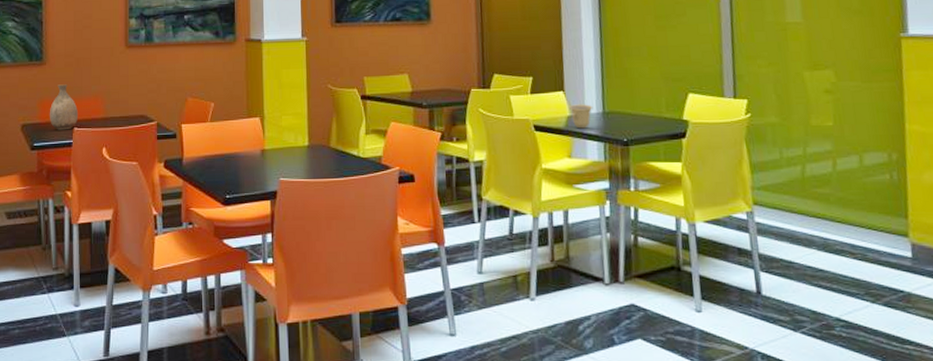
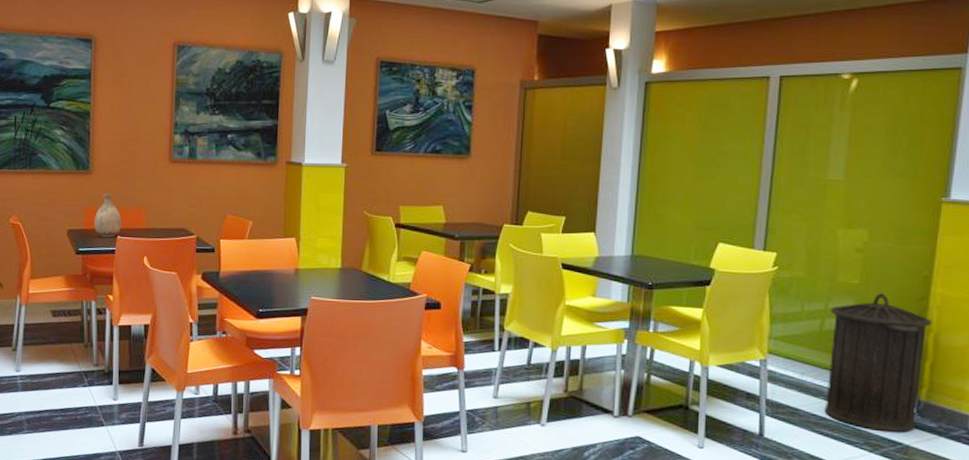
cup: present [569,104,593,129] -> none [599,246,622,270]
trash can: none [809,134,914,279] -> present [824,293,932,432]

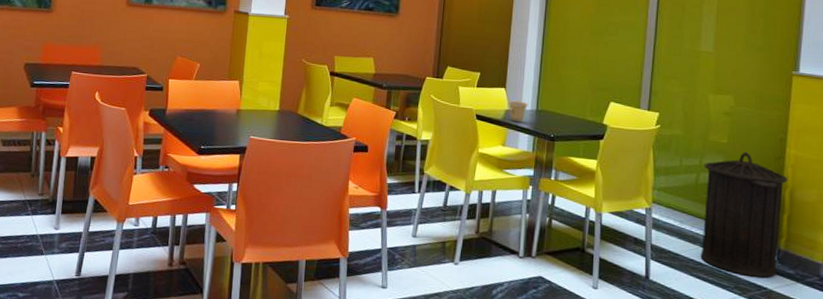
vase: present [94,194,122,238] -> none [50,31,78,73]
cup: none [599,246,622,270] -> present [508,100,529,122]

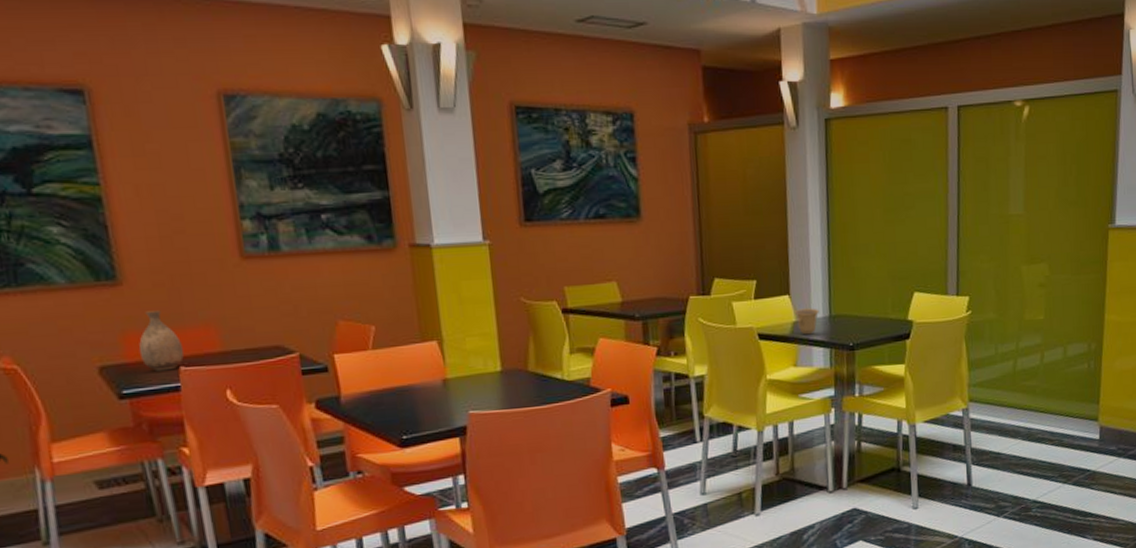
vase: none [50,31,78,73] -> present [139,310,185,372]
trash can: present [700,152,788,278] -> none [1021,326,1107,462]

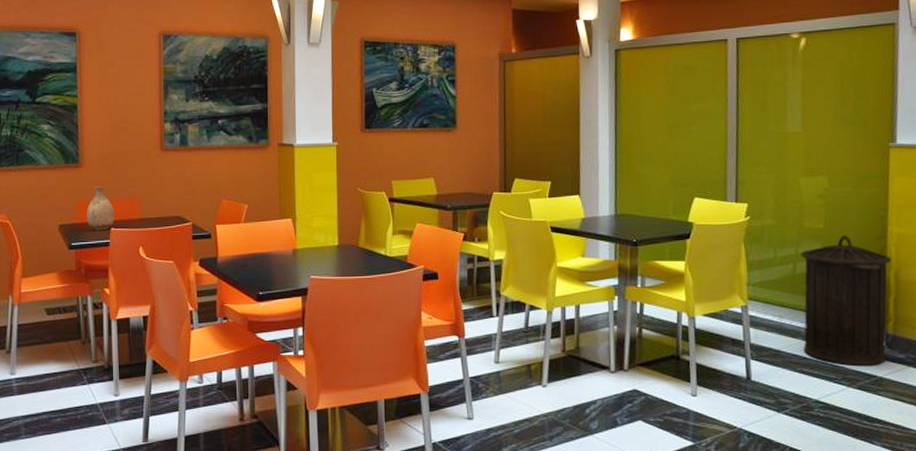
cup: present [795,308,820,335] -> none [584,207,606,230]
trash can: none [1021,326,1107,462] -> present [800,235,892,365]

